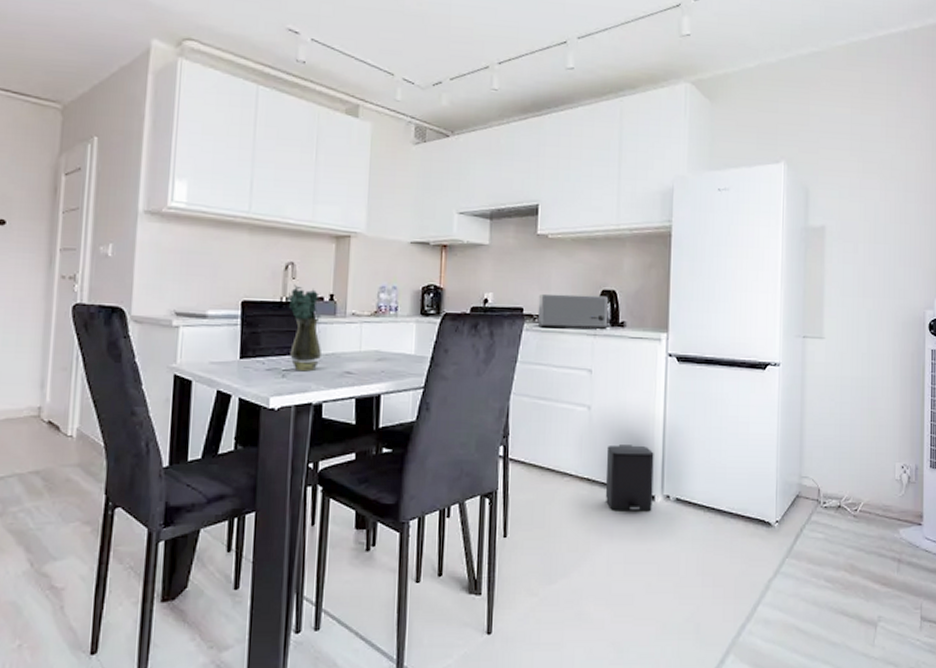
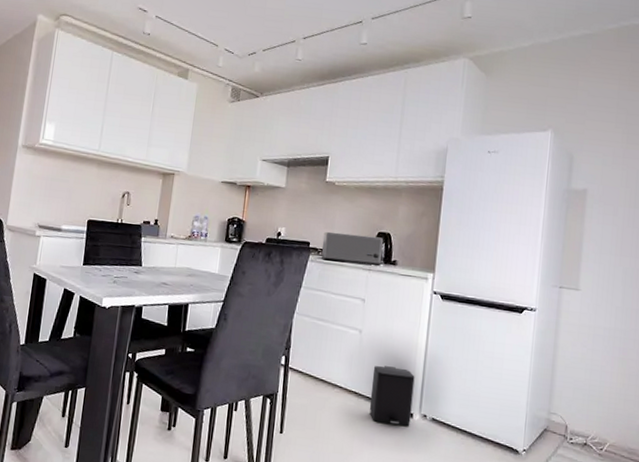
vase: present [285,284,321,372] -> none [120,209,147,280]

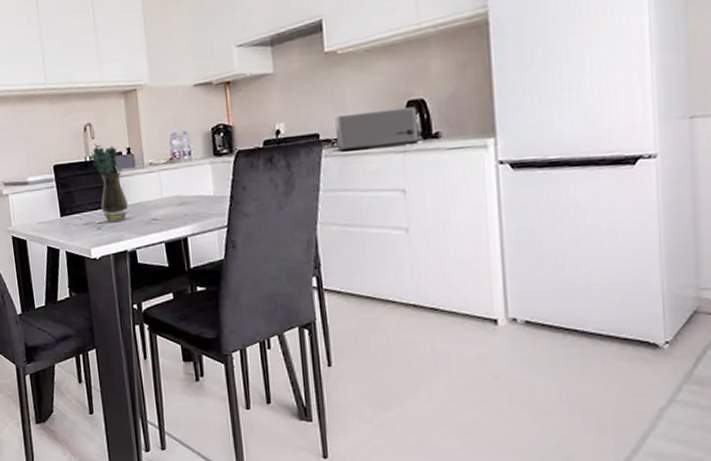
vase: none [120,209,147,280] -> present [89,143,128,223]
pedal bin: present [369,366,415,427] -> none [432,266,496,338]

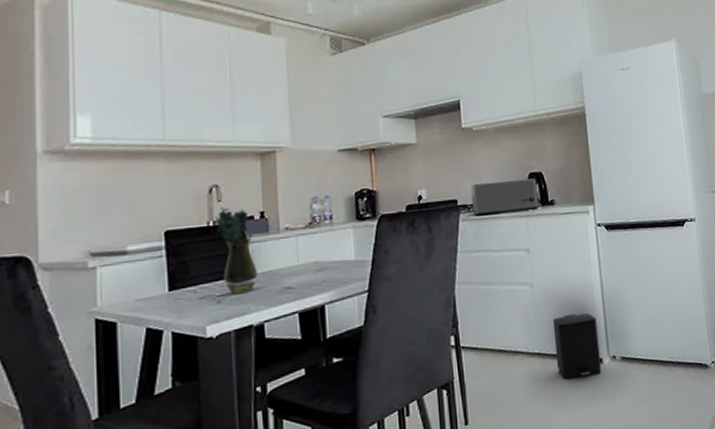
pedal bin: none [432,266,496,338] -> present [552,313,602,380]

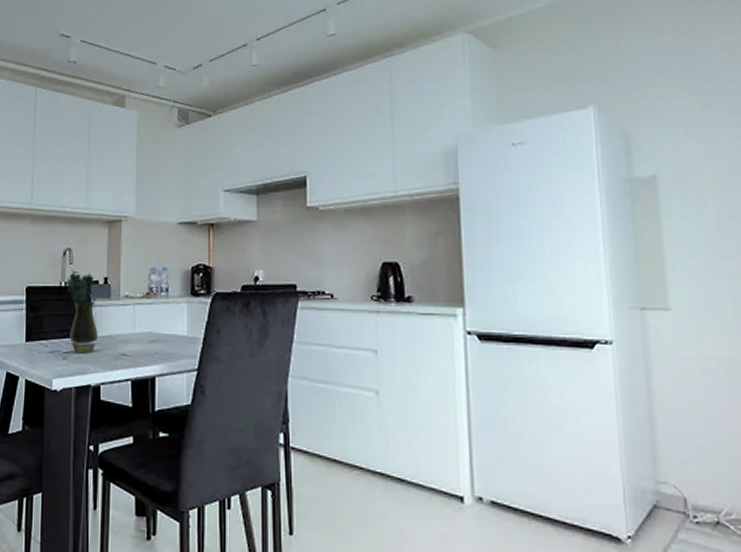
toaster: present [470,178,539,216] -> none [312,269,392,306]
pedal bin: present [552,313,602,380] -> none [401,435,462,516]

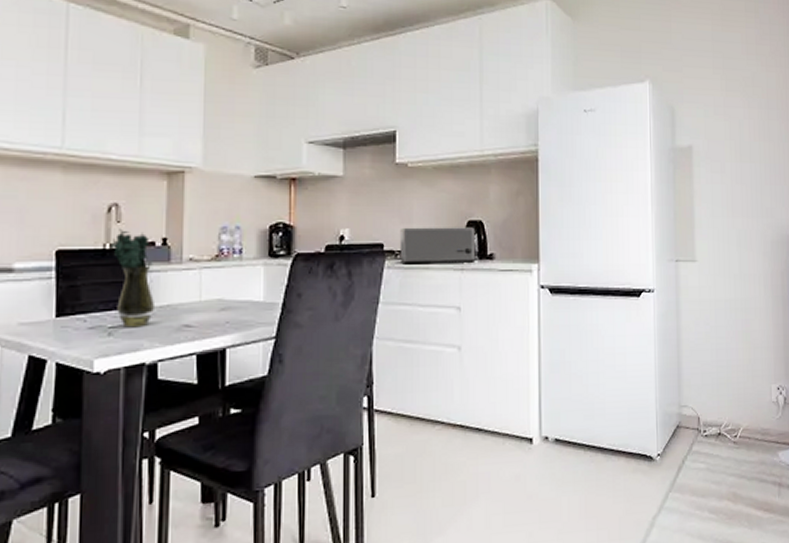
toaster: none [312,269,392,306] -> present [399,227,476,265]

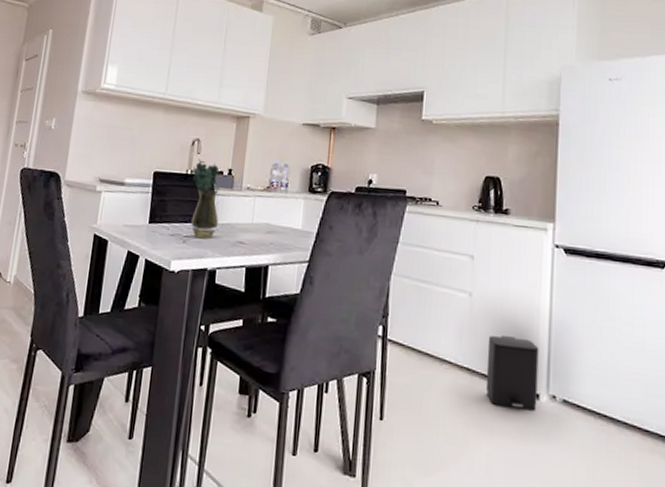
toaster: present [399,227,476,265] -> none [419,177,493,217]
pedal bin: none [480,385,531,459] -> present [485,335,539,411]

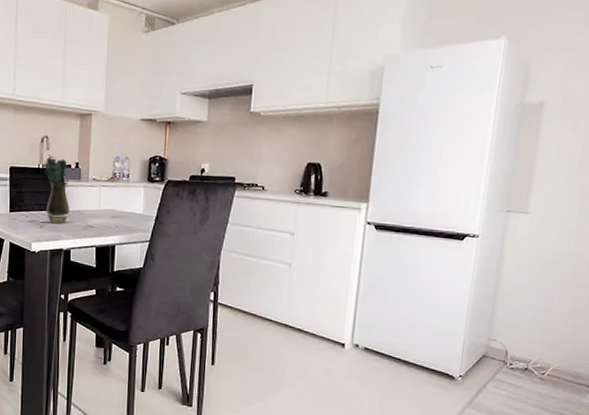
pedal bin: present [485,335,539,411] -> none [300,298,347,357]

